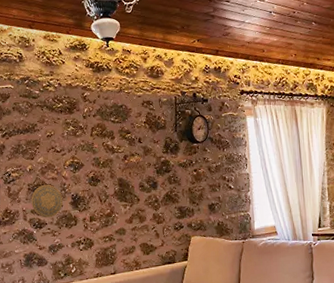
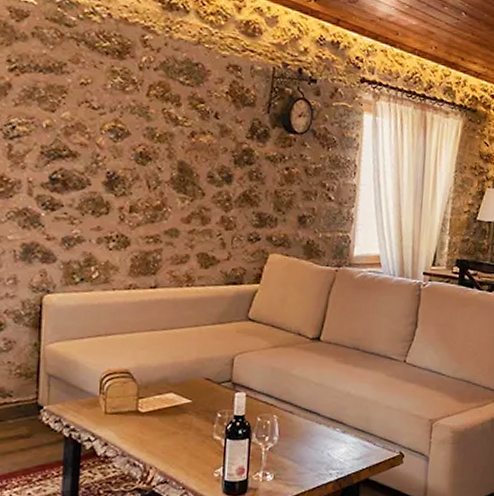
decorative plate: present [31,184,63,218] -> none [42,150,92,199]

